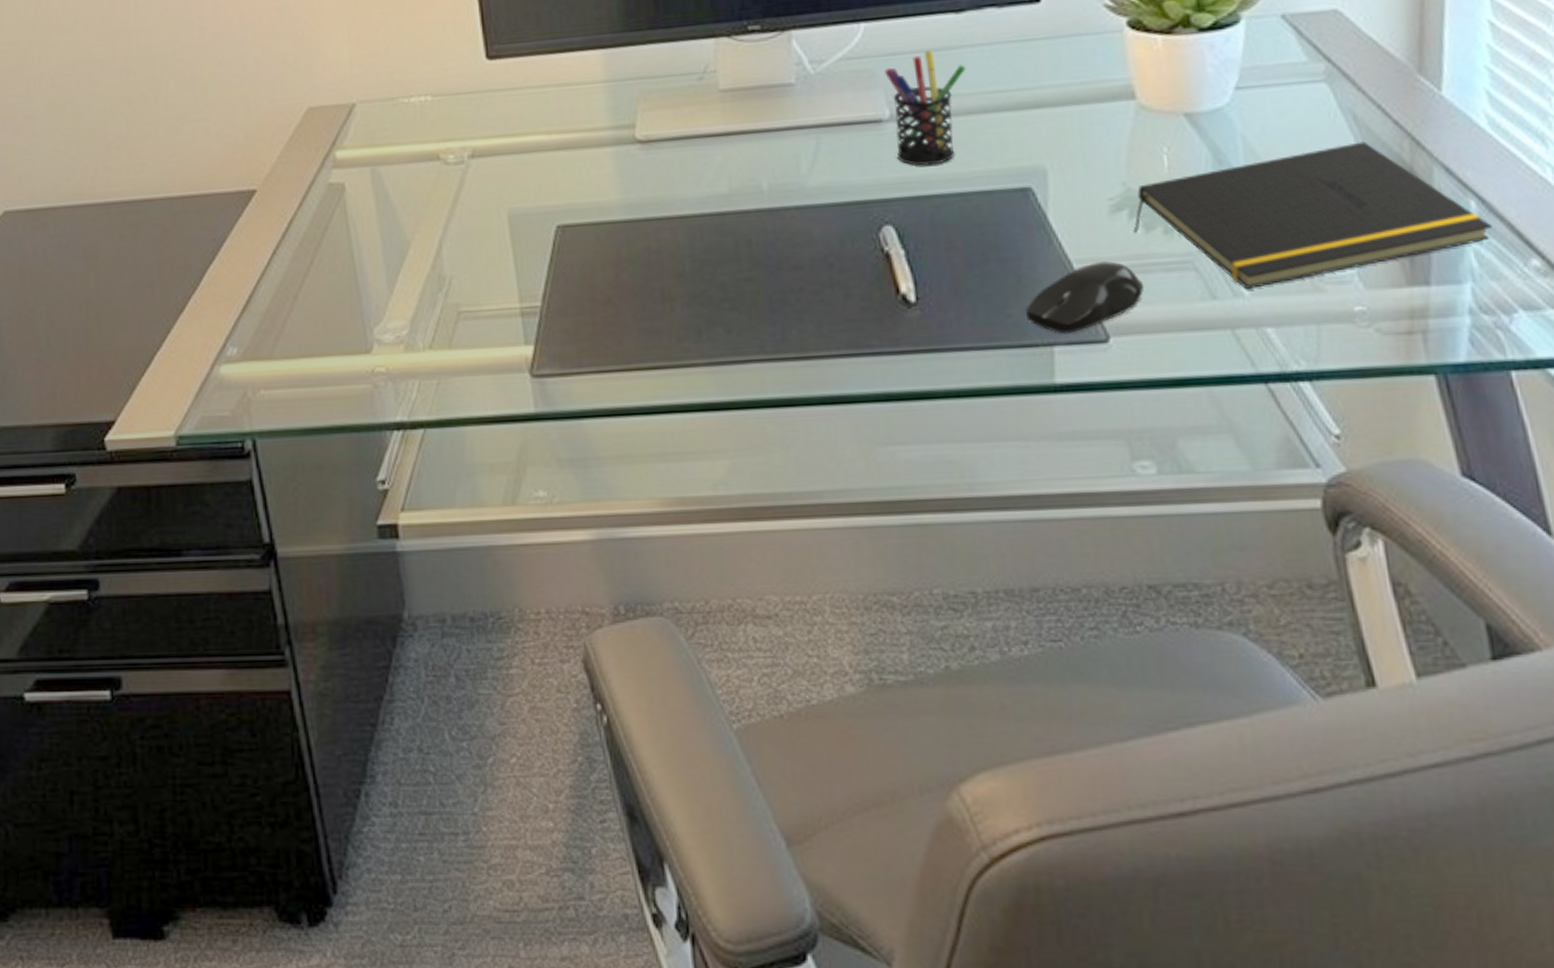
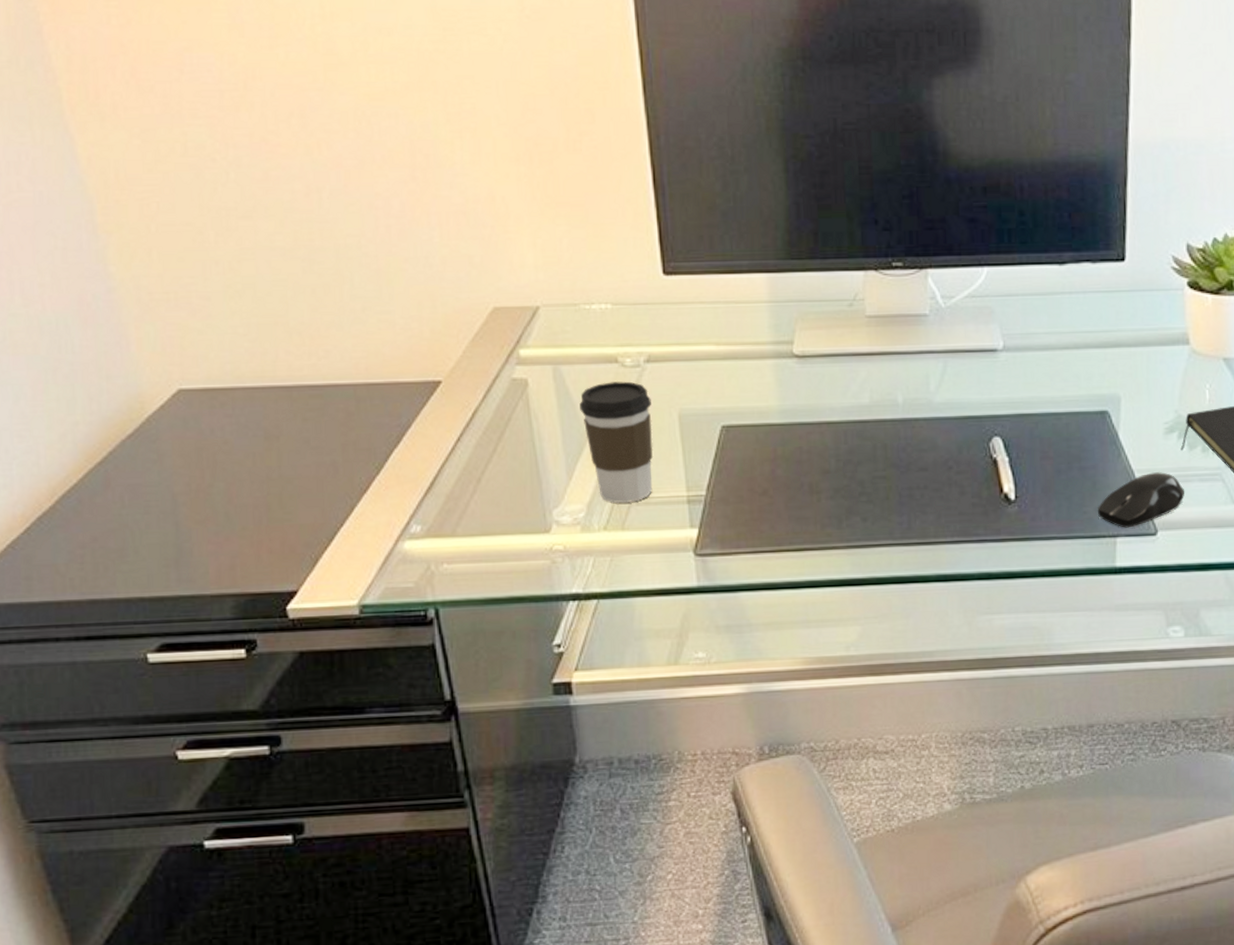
coffee cup: none [400,180,482,319] -> present [580,381,654,504]
pen holder: present [884,50,966,166] -> none [1001,294,1065,390]

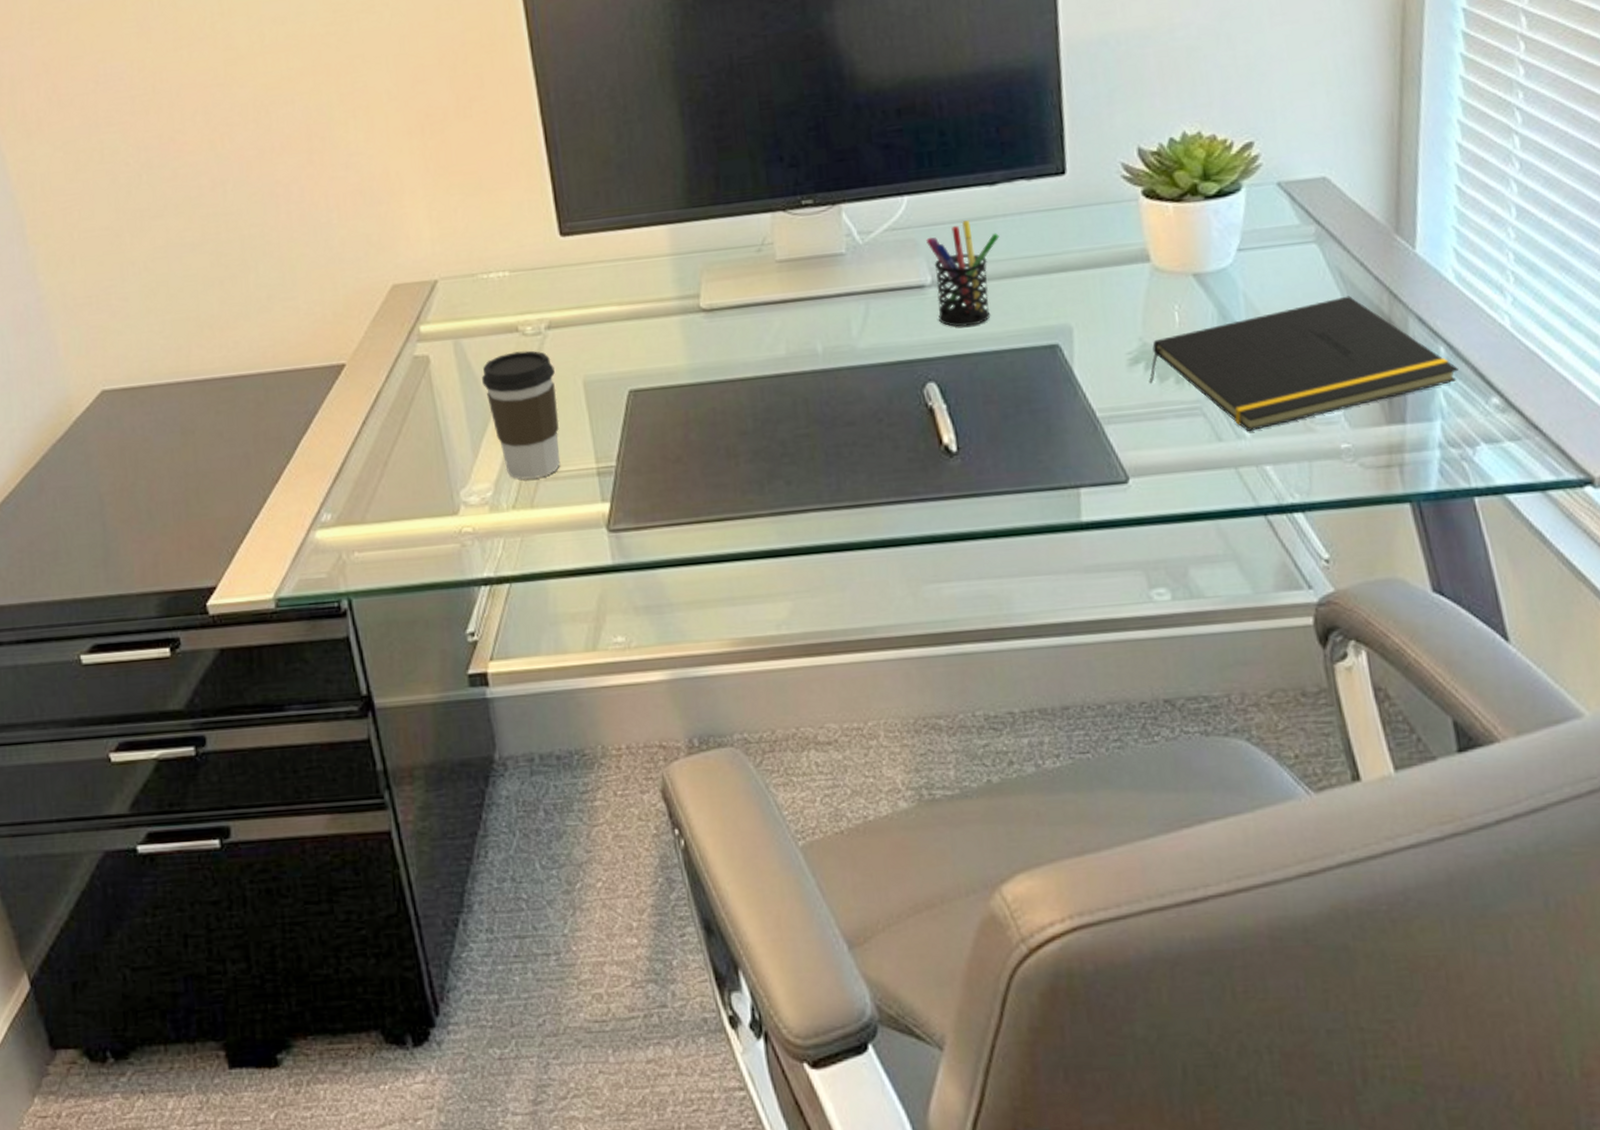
pen holder: none [1001,294,1065,390] -> present [926,220,999,328]
computer mouse: present [1097,472,1185,528] -> none [1054,409,1159,477]

